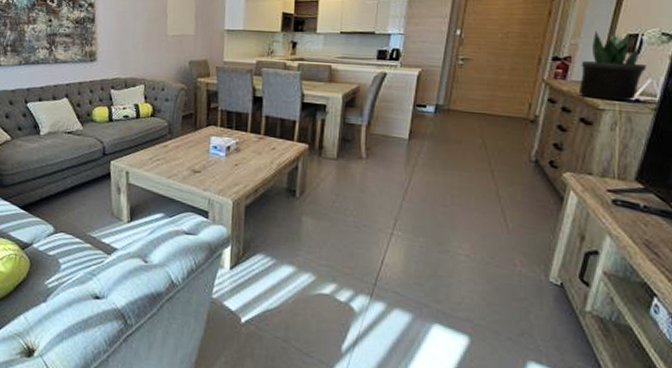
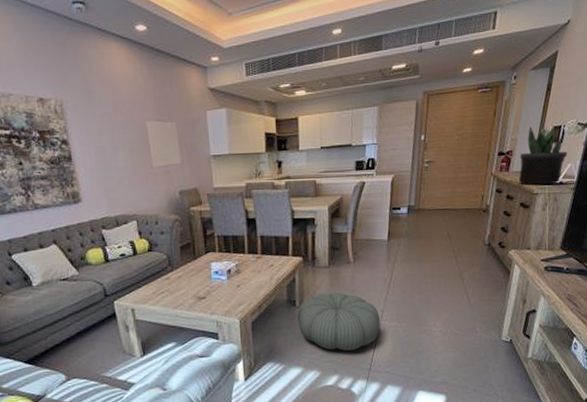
pouf: none [295,187,392,259] -> present [297,292,380,351]

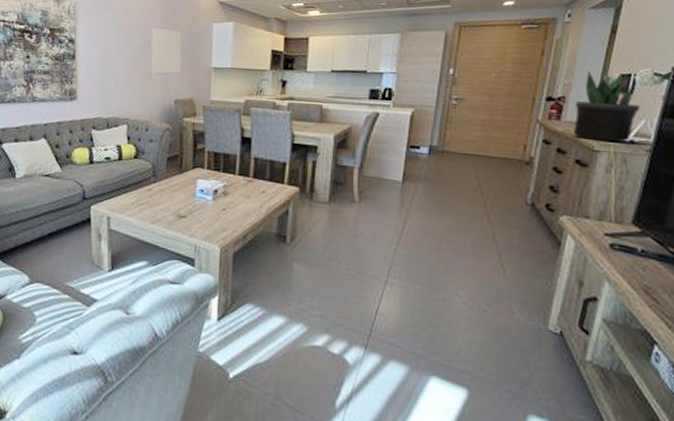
pouf: present [297,292,380,351] -> none [286,232,386,308]

